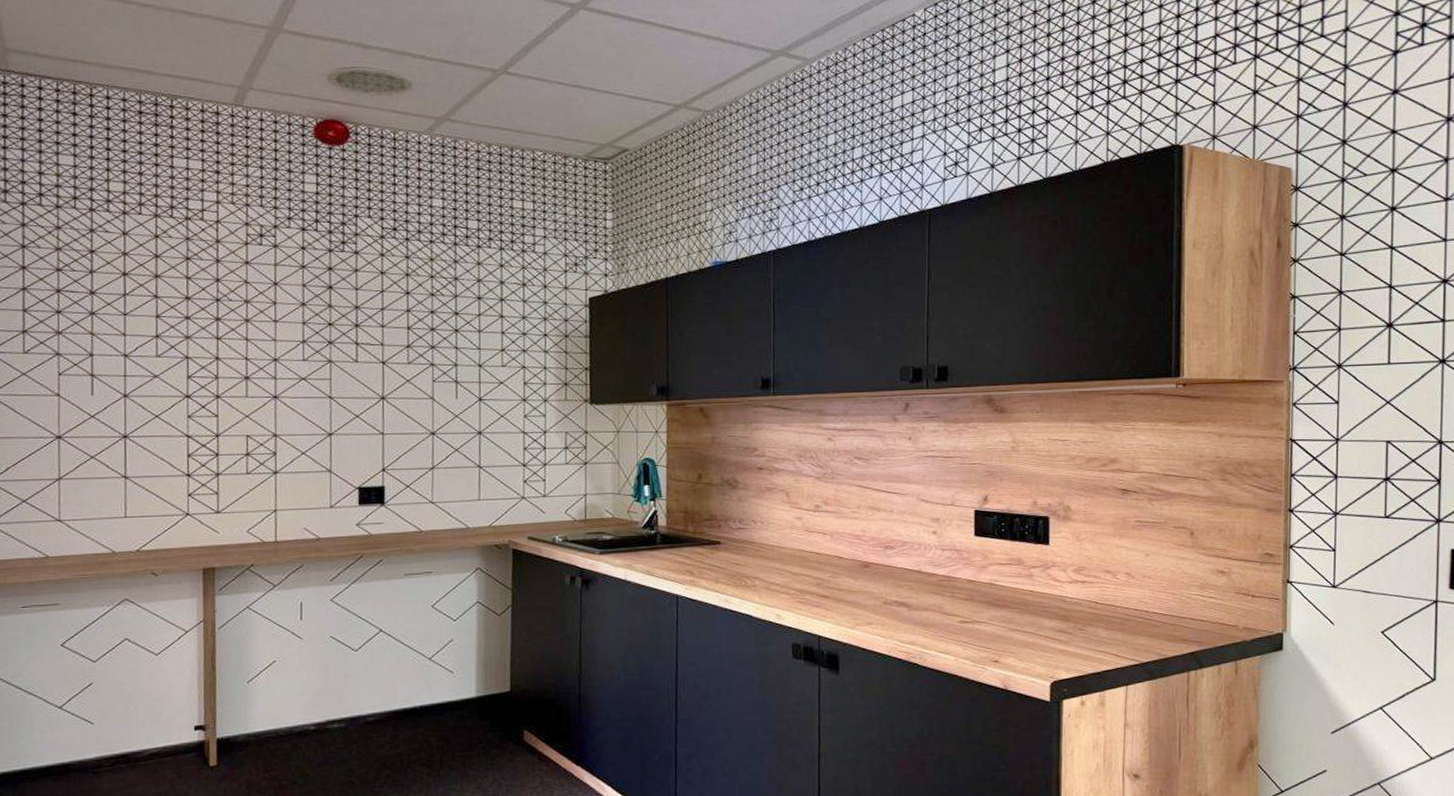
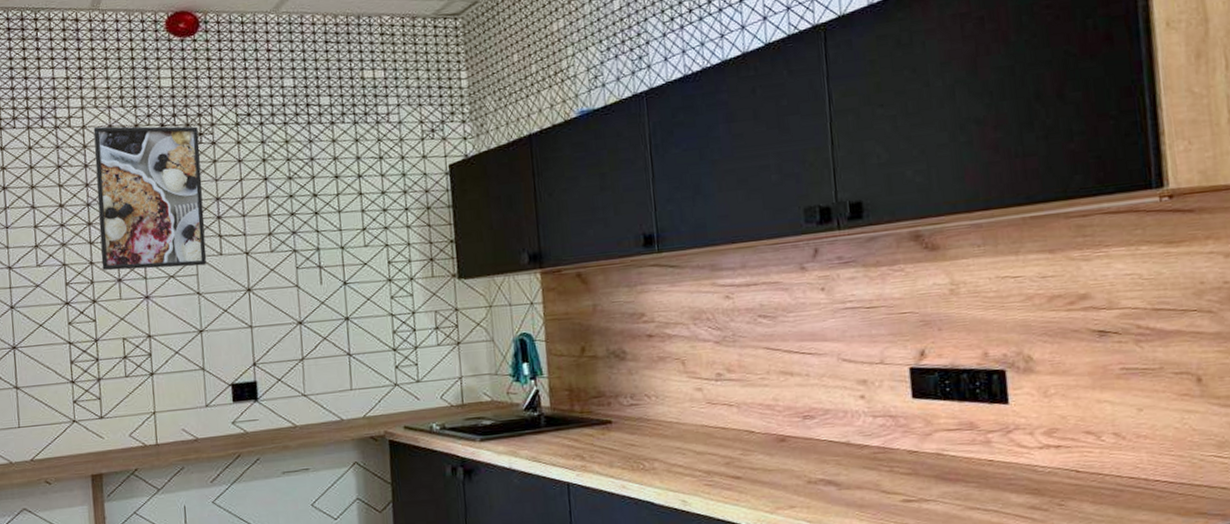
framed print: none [228,223,342,371] -> present [93,126,207,271]

